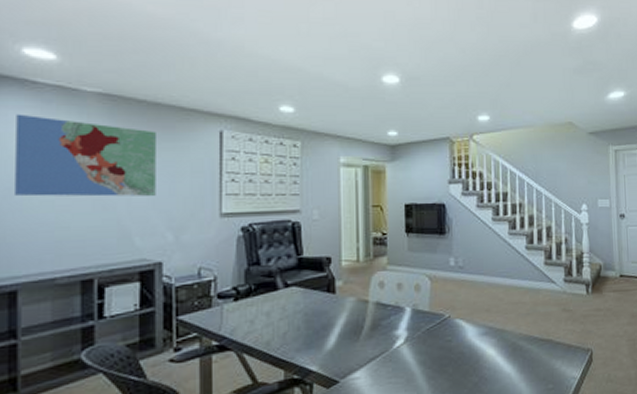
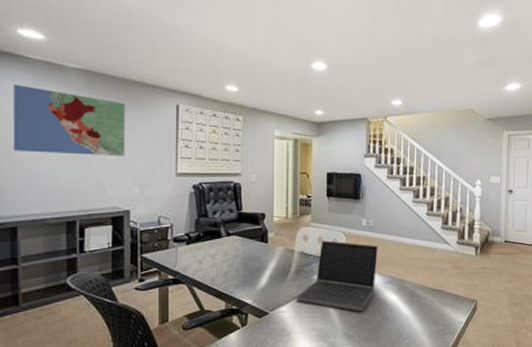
laptop computer: none [373,286,470,373] -> present [296,240,378,312]

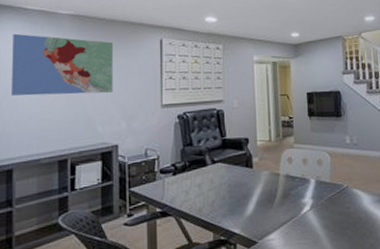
laptop computer: present [296,240,378,312] -> none [285,161,365,235]

